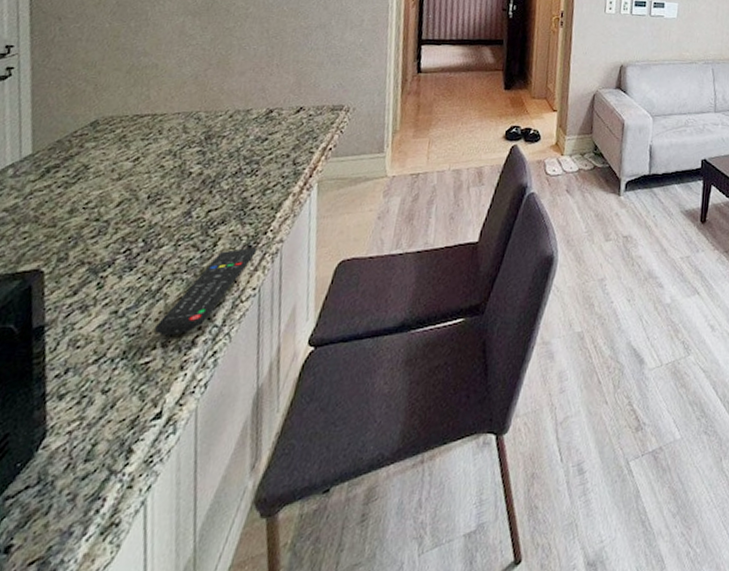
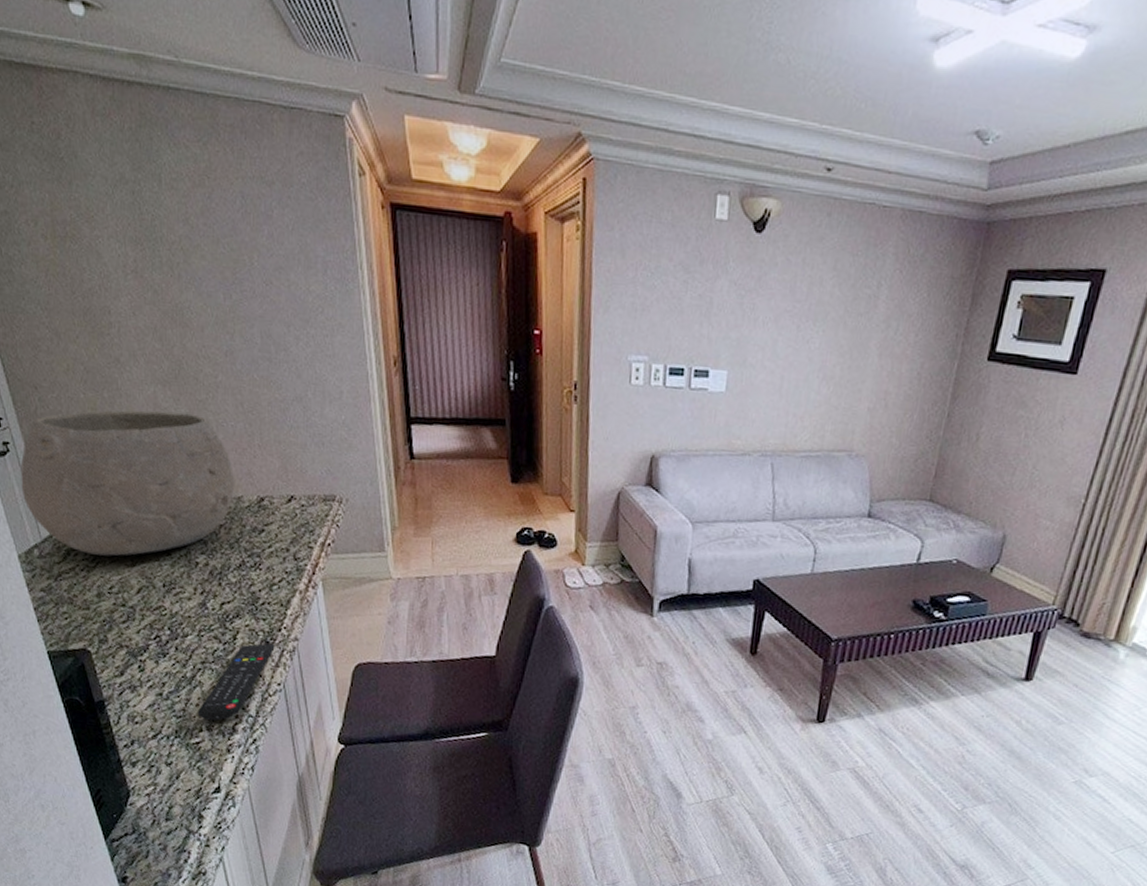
ceramic pot: none [12,37,248,171] -> present [20,410,235,556]

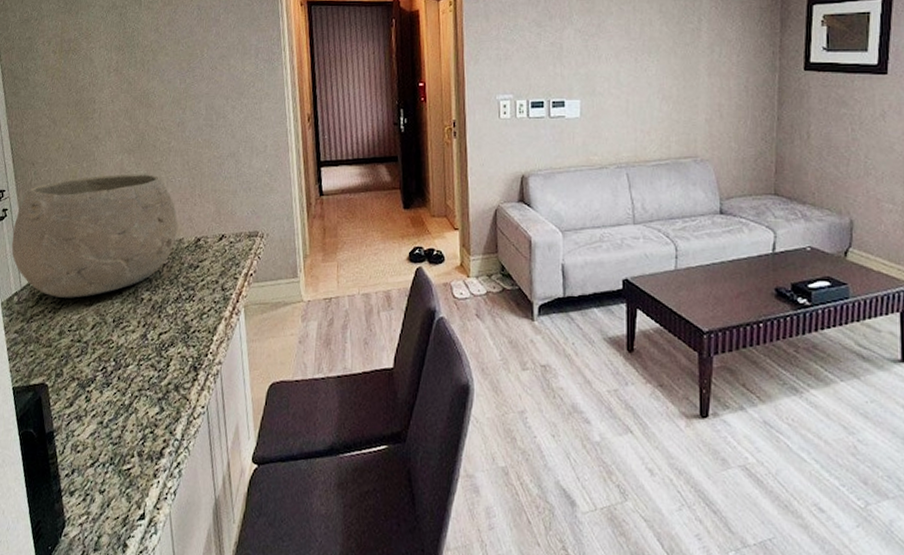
remote control: present [198,643,275,721] -> none [131,368,202,447]

